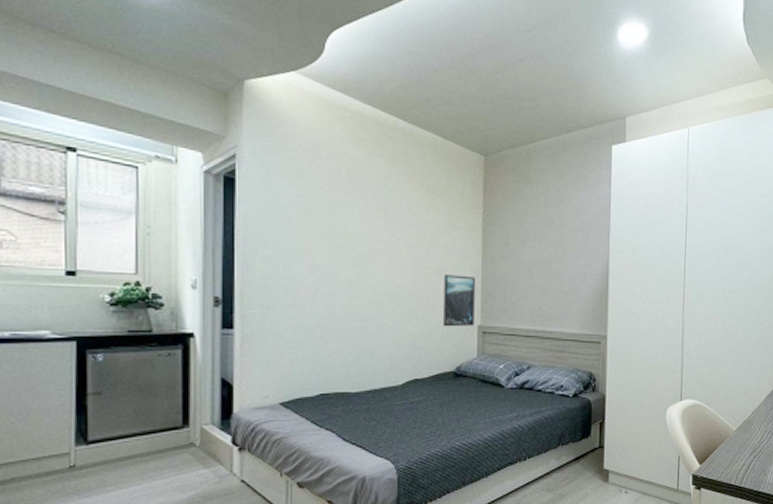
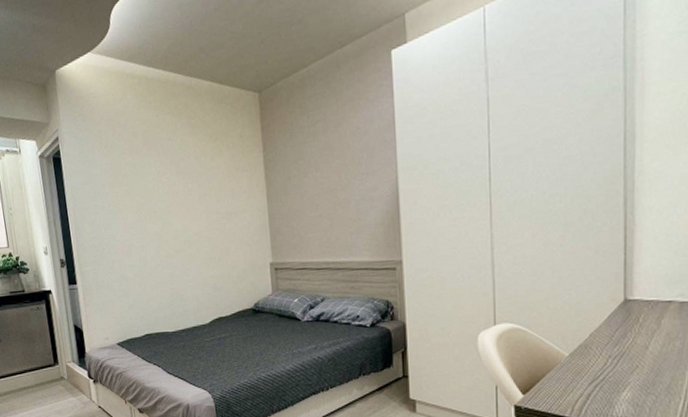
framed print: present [443,275,475,327] -> none [234,215,266,267]

